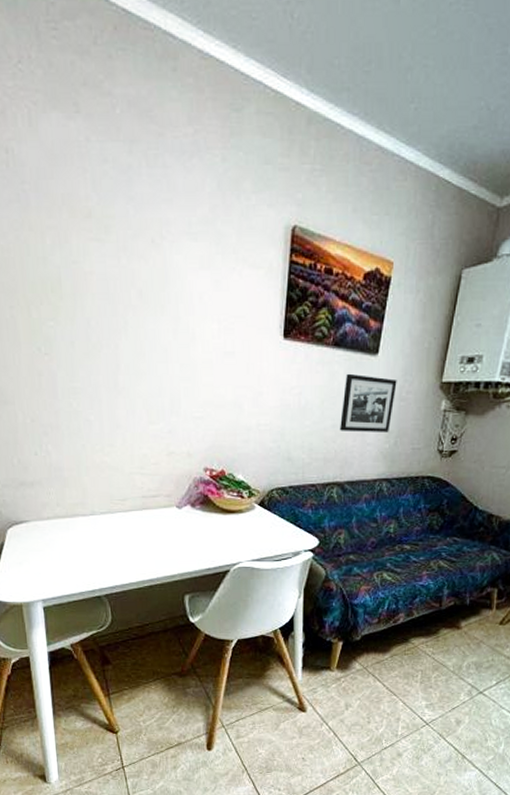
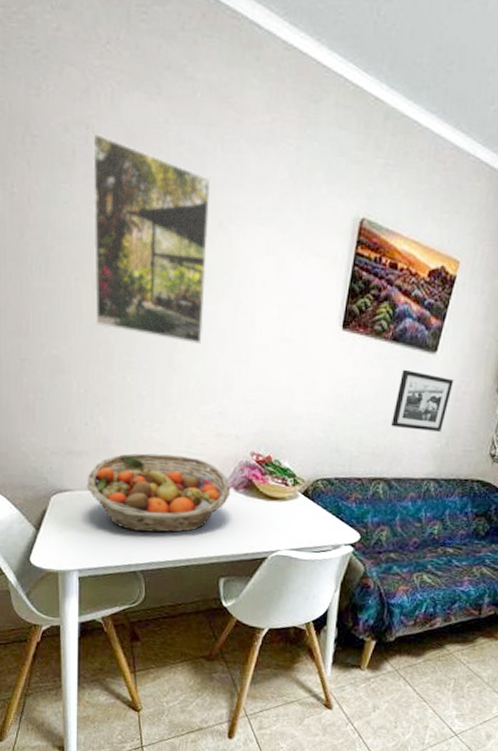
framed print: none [12,156,145,364] -> present [92,132,211,344]
fruit basket: none [41,477,188,557] -> present [86,453,231,533]

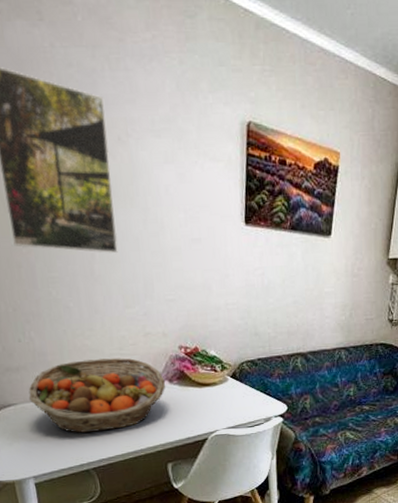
picture frame: present [391,369,454,432] -> none [300,254,349,307]

